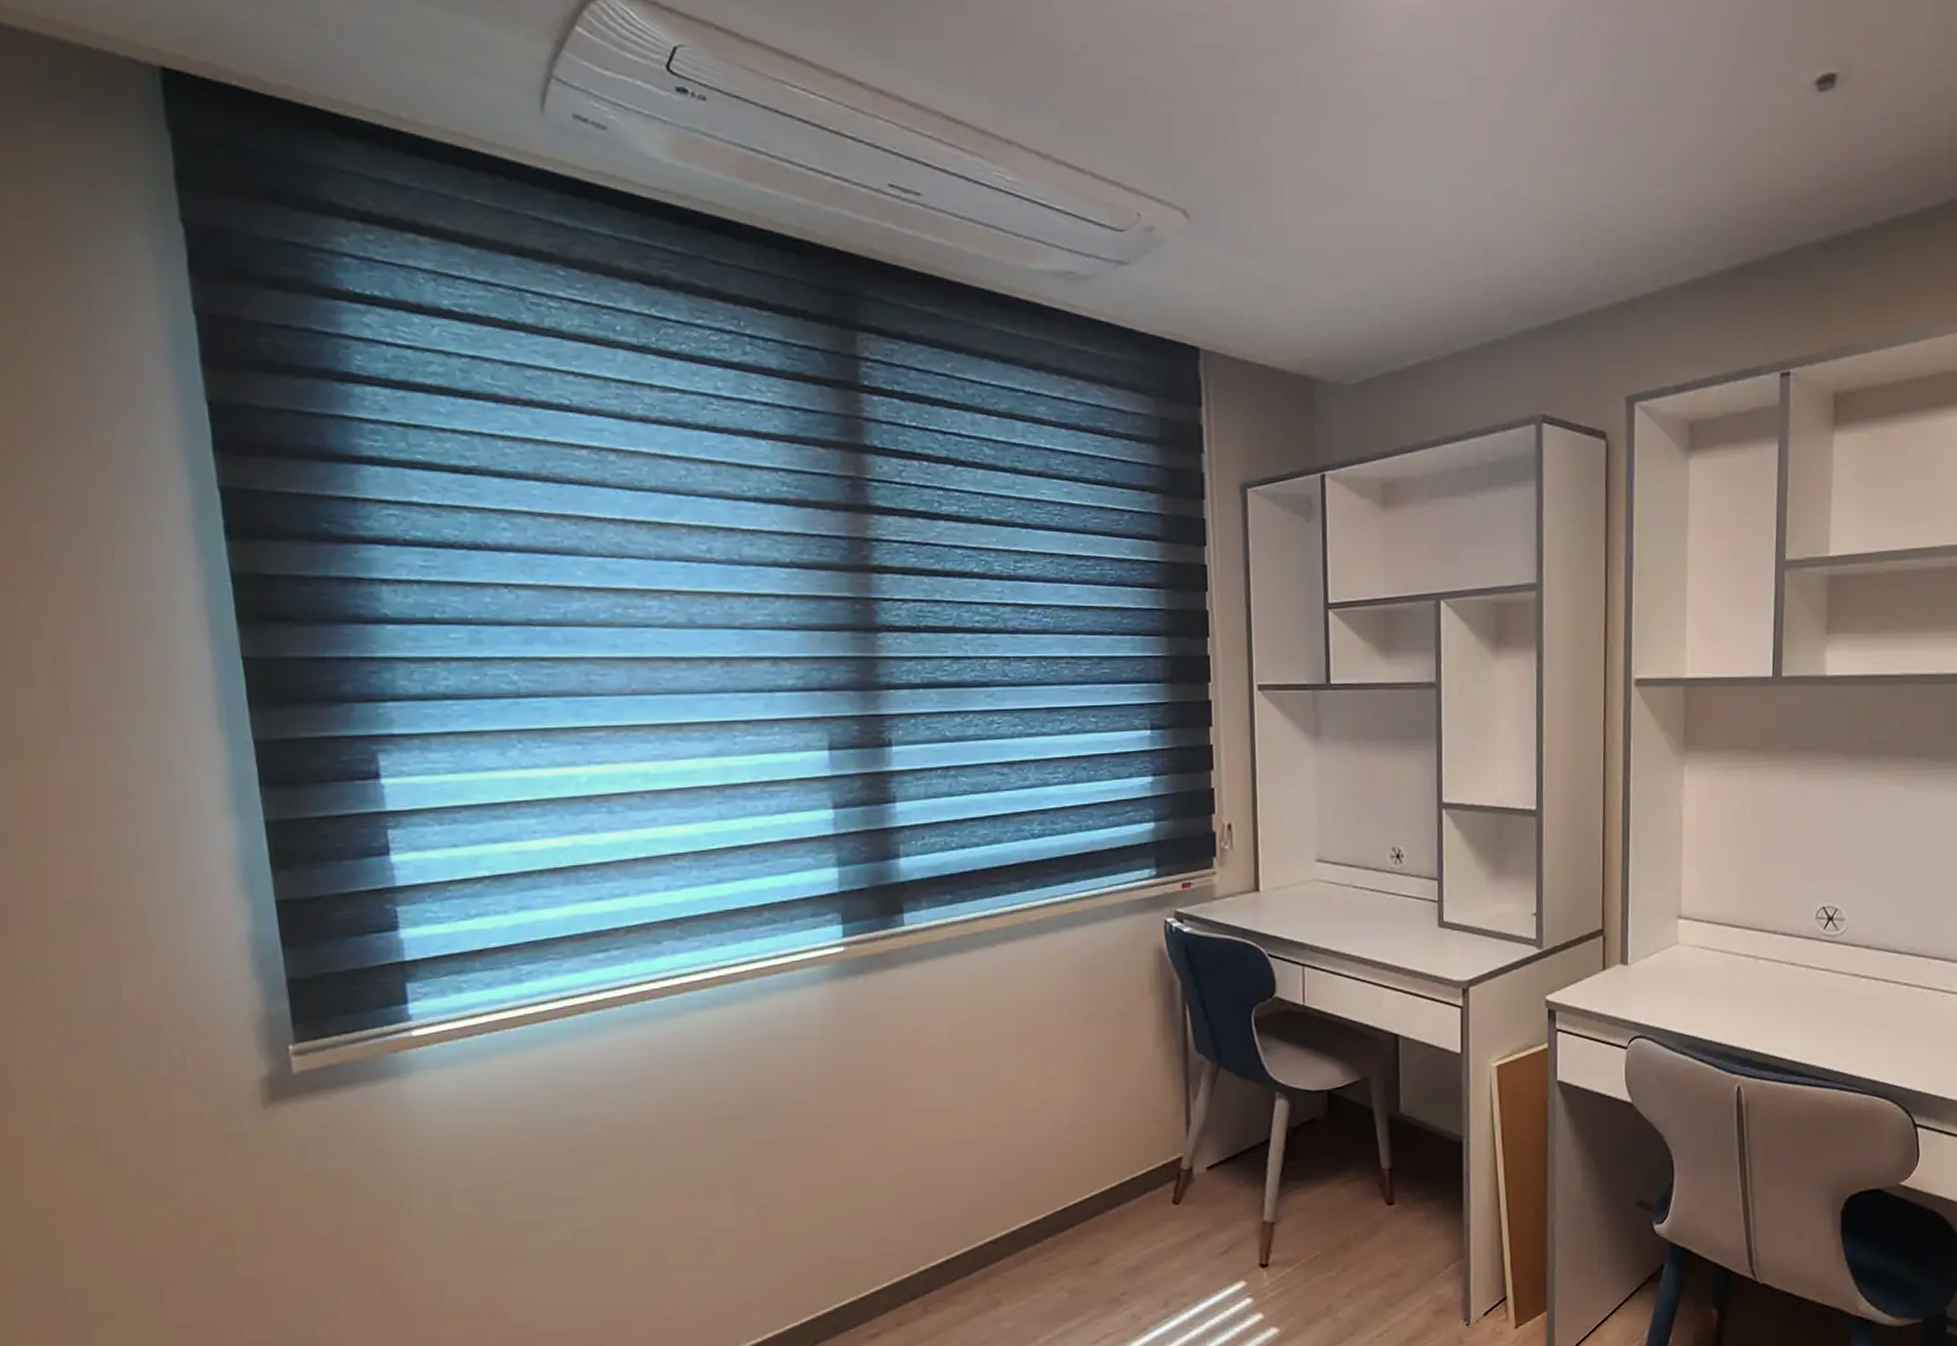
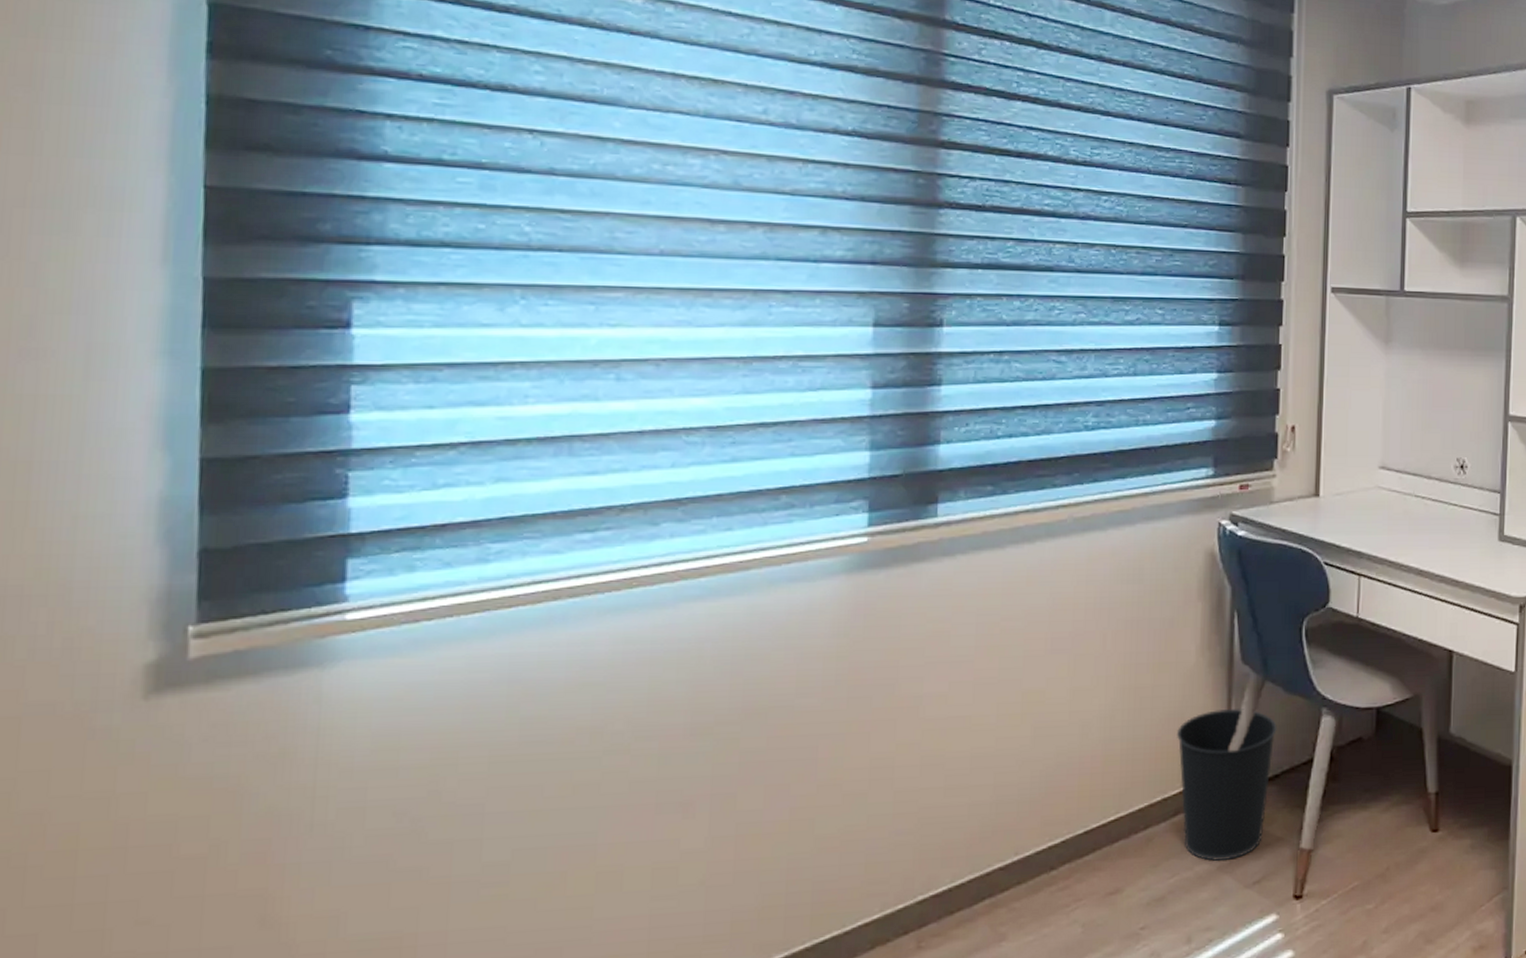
wastebasket: none [1141,1094,1234,1234] -> present [1177,708,1277,861]

